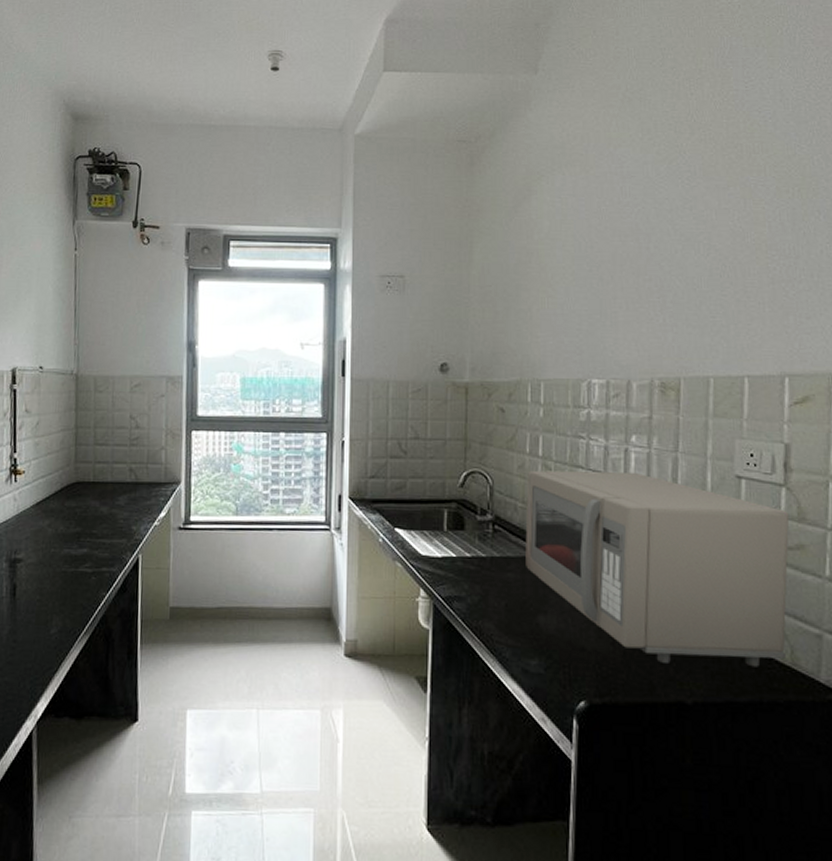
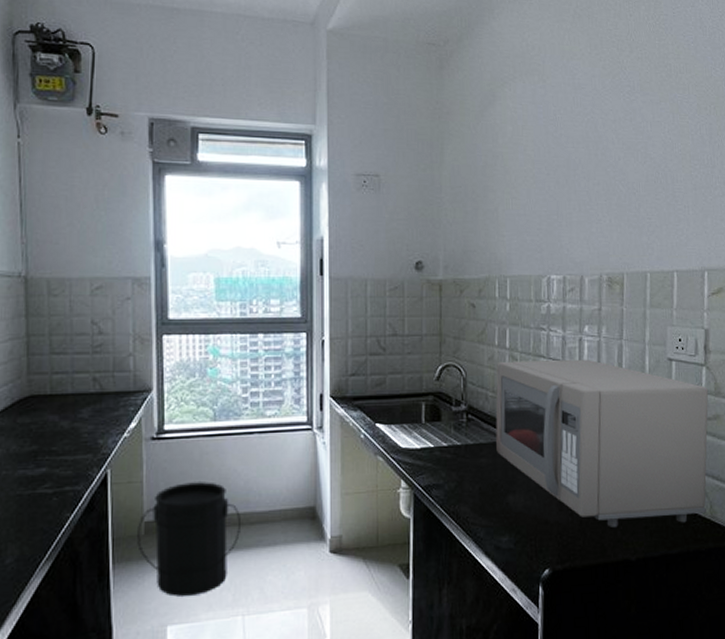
bucket: none [163,573,258,683] -> present [137,482,240,597]

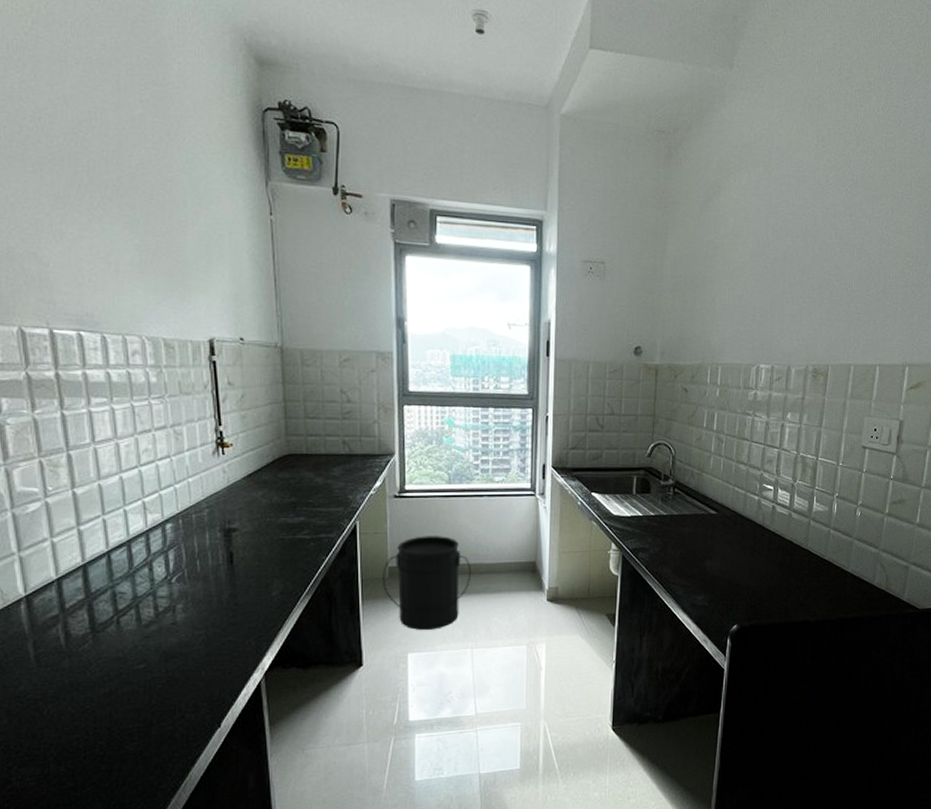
microwave: present [495,359,709,527] -> none [698,442,897,593]

